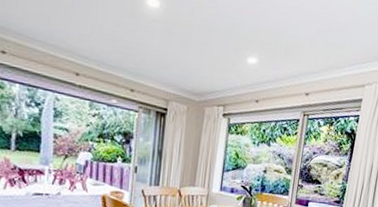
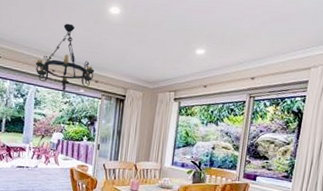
chandelier: none [53,14,130,101] -> present [35,23,95,91]

